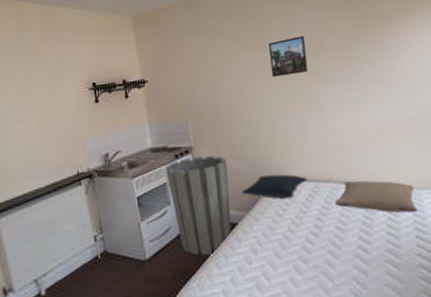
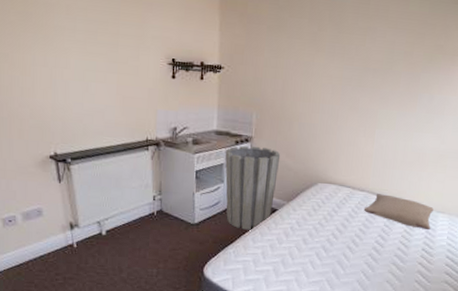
pillow: present [241,174,307,200] -> none [287,174,346,198]
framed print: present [268,36,309,77] -> none [339,53,378,90]

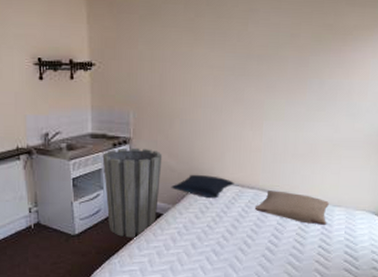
pillow: none [287,174,346,198] -> present [171,174,234,199]

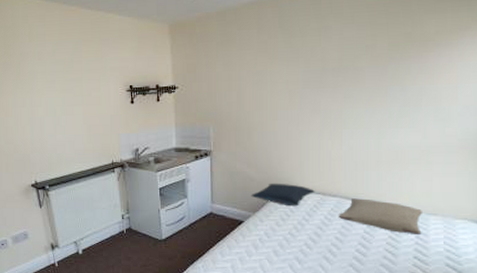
trash can: present [102,147,163,238] -> none [186,159,242,244]

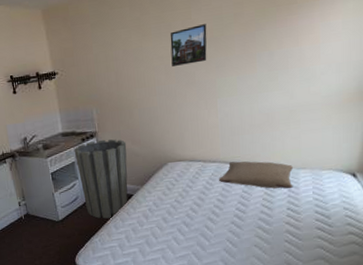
trash can: none [186,159,242,244] -> present [74,139,128,219]
pillow: present [251,183,315,207] -> none [137,155,196,176]
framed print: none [297,53,336,92] -> present [170,24,207,66]

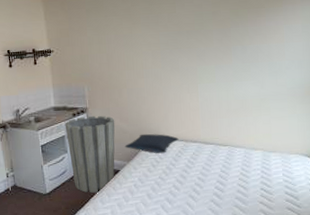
pillow: none [137,155,196,176] -> present [124,133,179,154]
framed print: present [170,24,207,66] -> none [157,18,190,53]
pillow: present [219,161,293,189] -> none [200,142,266,171]

